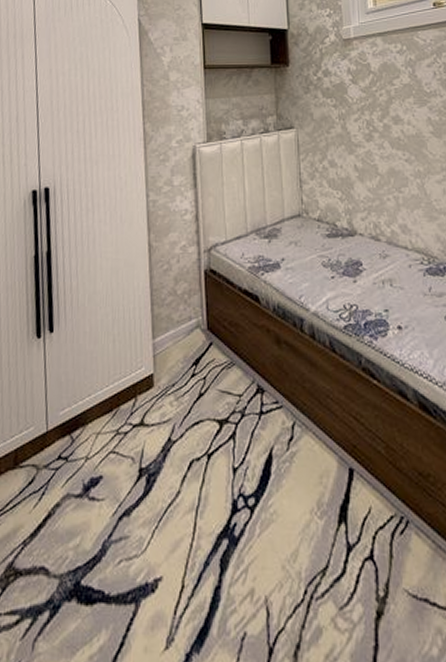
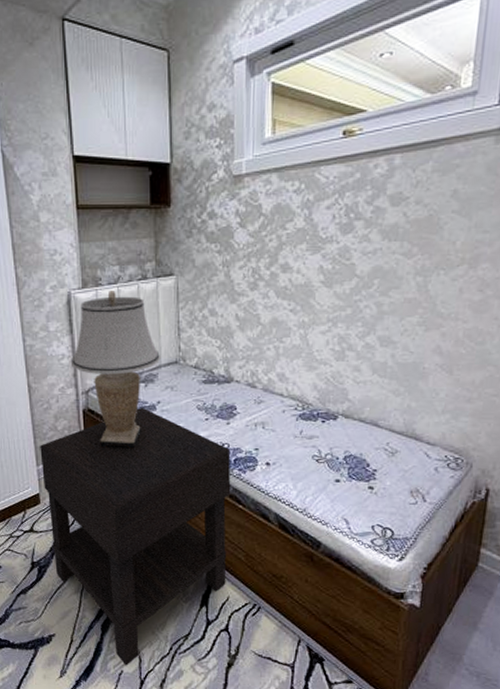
nightstand: none [157,265,367,625] -> present [40,407,231,666]
table lamp: none [194,144,283,316] -> present [72,290,160,450]

